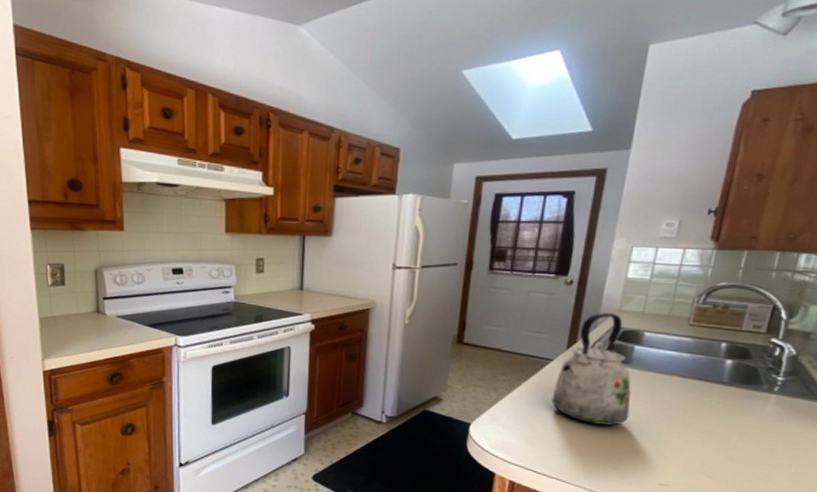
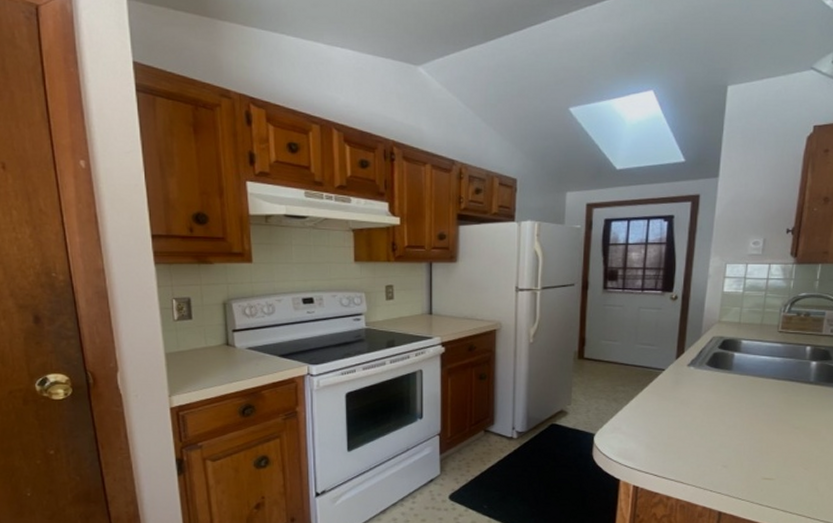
kettle: present [551,313,631,426] -> none [666,324,735,428]

